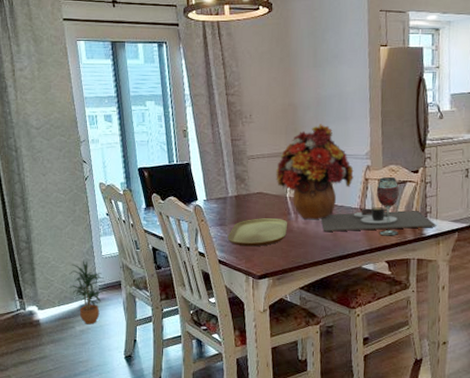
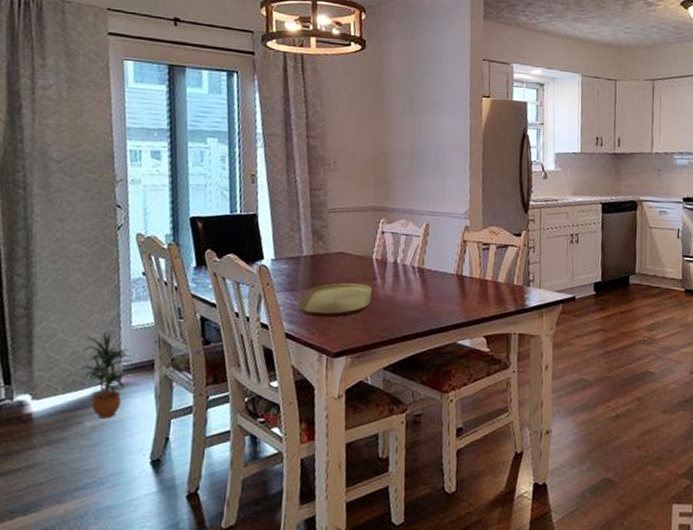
flower arrangement: present [276,124,354,220] -> none [361,176,451,286]
place setting: present [320,207,437,232] -> none [411,273,540,301]
wineglass: present [376,176,399,236] -> none [474,239,500,307]

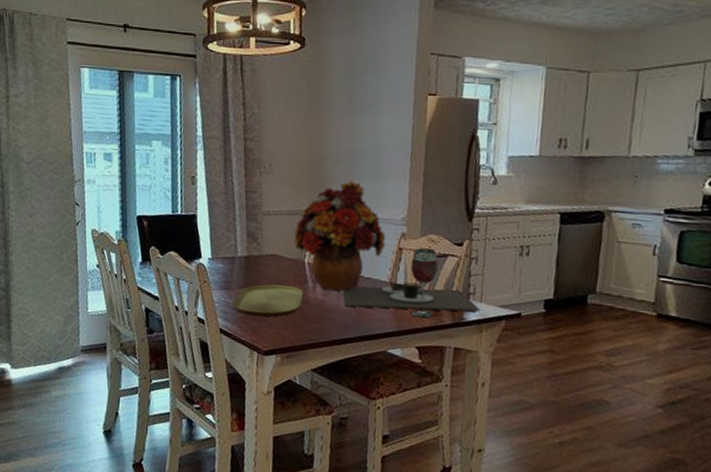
potted plant: present [80,333,134,419] -> none [47,317,90,391]
flower arrangement: none [361,176,451,286] -> present [294,180,386,291]
place setting: none [411,273,540,301] -> present [342,282,481,312]
wineglass: none [474,239,500,307] -> present [410,248,439,318]

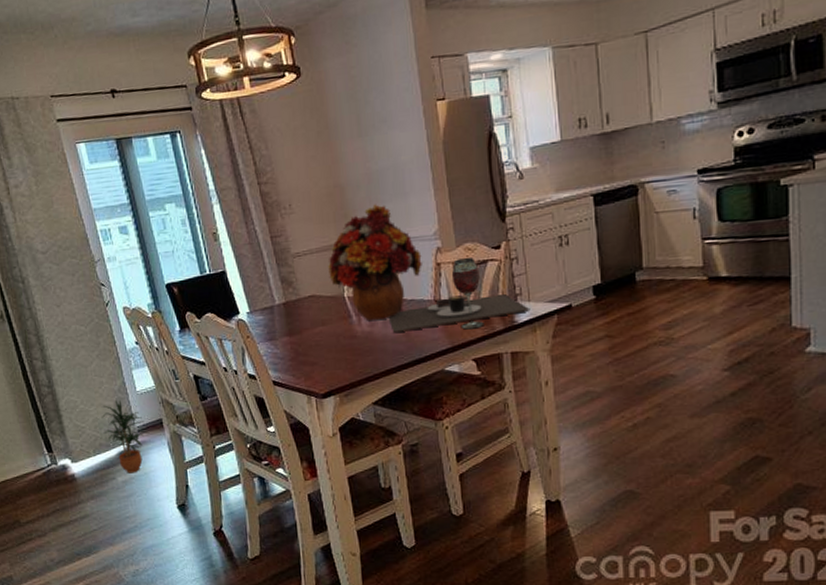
potted plant: none [47,317,90,391] -> present [101,400,145,474]
placemat: present [232,284,303,317] -> none [280,324,350,362]

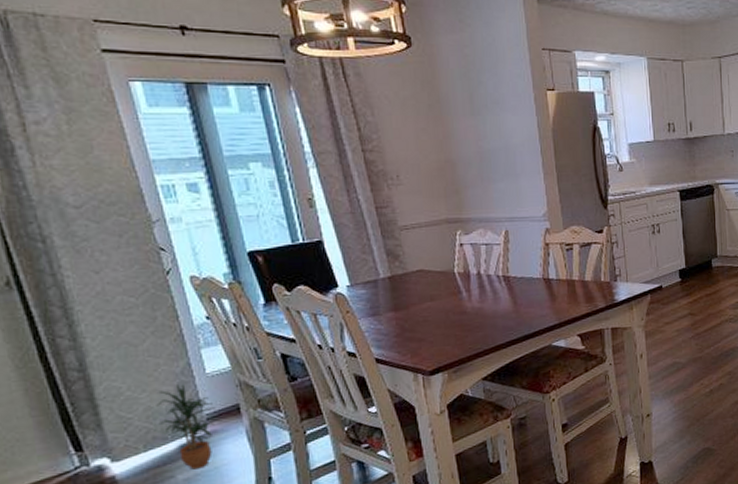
flower arrangement: present [328,204,422,322] -> none [438,183,532,298]
place setting: present [388,294,531,332] -> none [498,274,628,309]
wineglass: present [451,257,484,330] -> none [559,239,588,307]

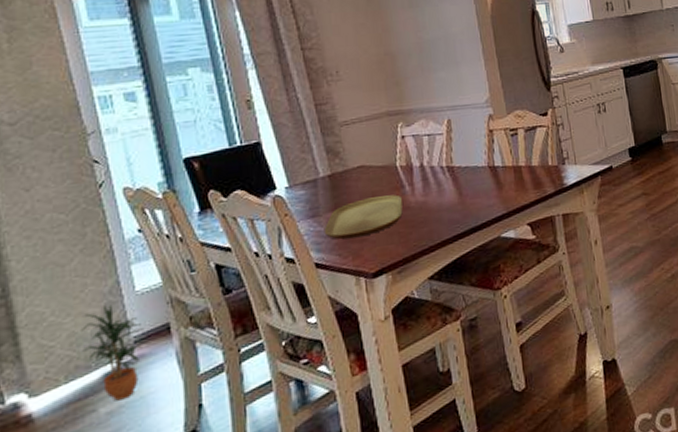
placemat: none [384,299,460,338] -> present [324,195,403,240]

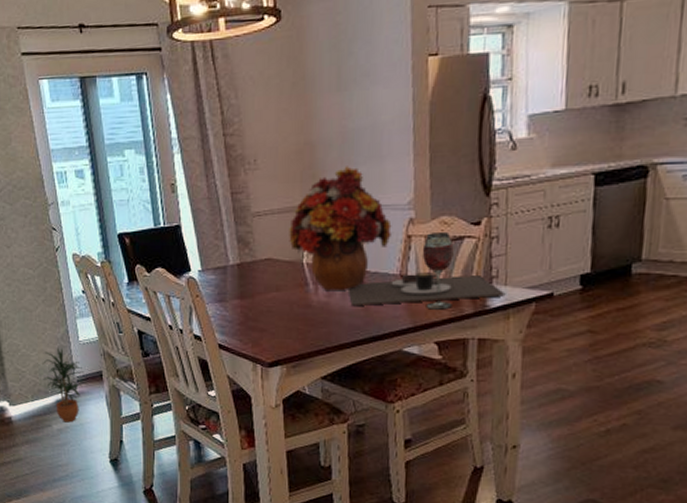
placemat: present [324,195,403,240] -> none [229,291,304,327]
flower arrangement: none [379,72,476,191] -> present [289,166,392,292]
place setting: none [443,159,577,201] -> present [347,272,506,306]
wineglass: none [503,123,537,195] -> present [422,231,454,310]

